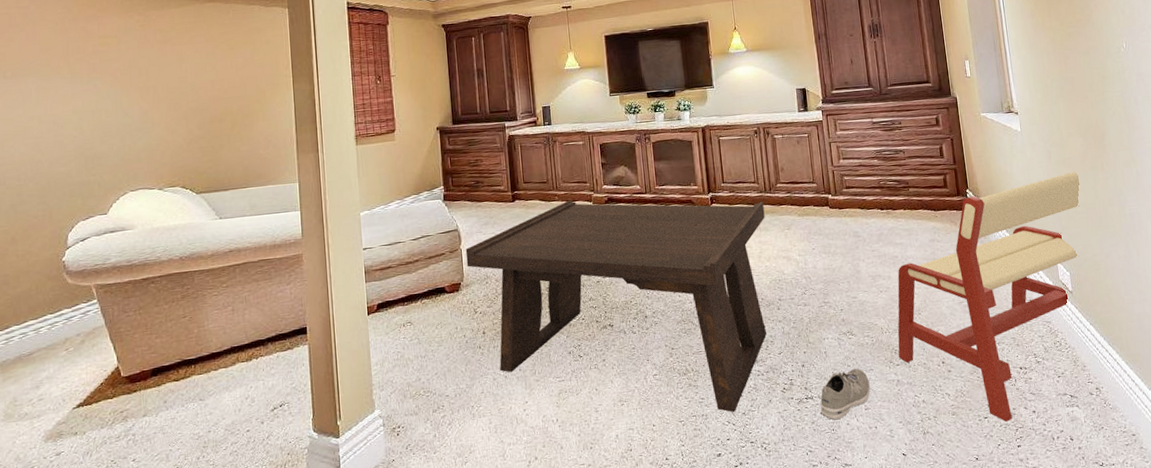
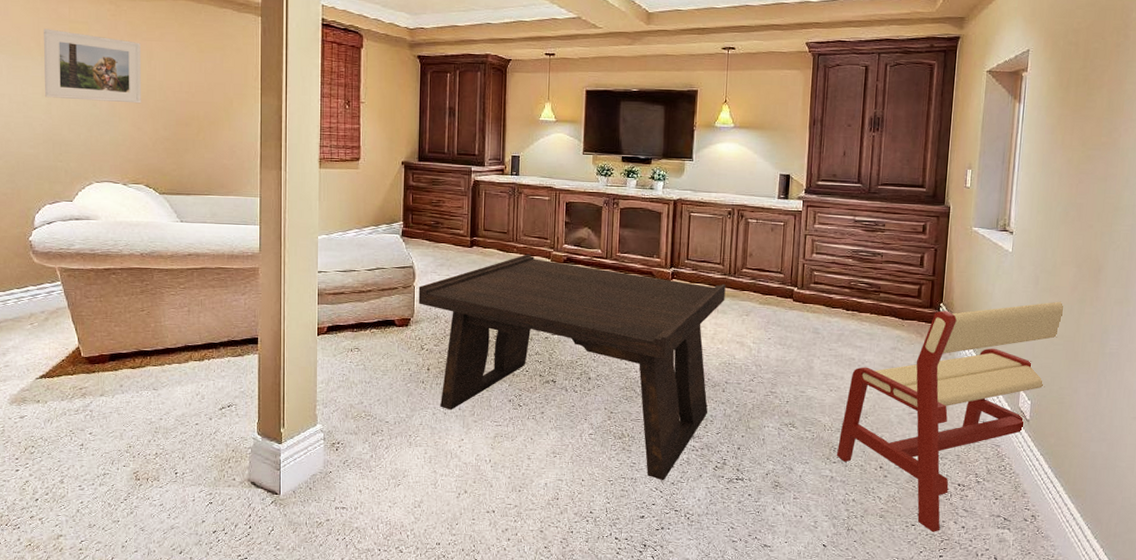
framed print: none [73,46,174,114] -> present [44,28,142,104]
sneaker: present [820,368,871,420] -> none [749,459,803,504]

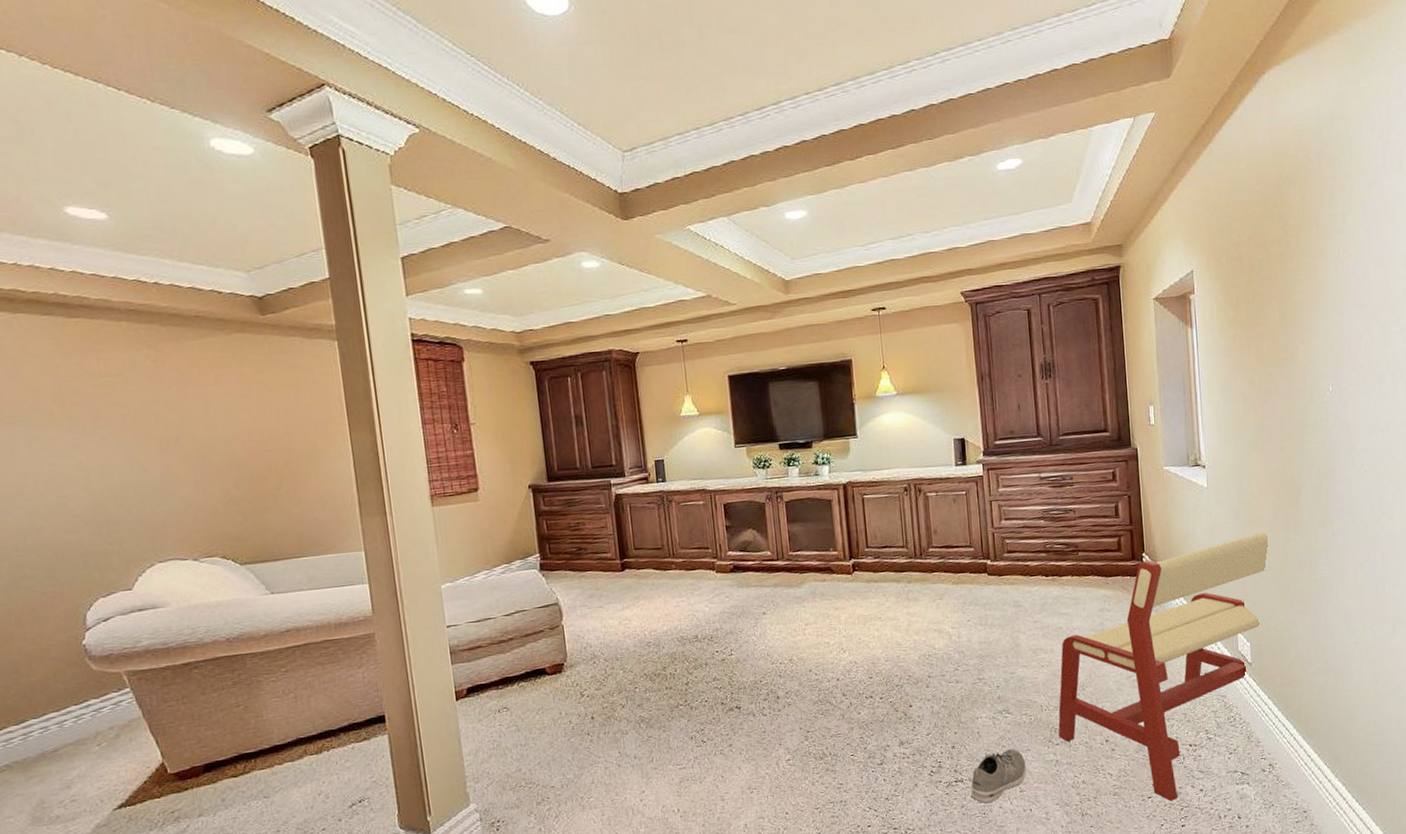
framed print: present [44,28,142,104] -> none [68,387,203,470]
coffee table: present [418,254,726,481] -> none [568,568,915,798]
sneaker: none [749,459,803,504] -> present [971,749,1026,804]

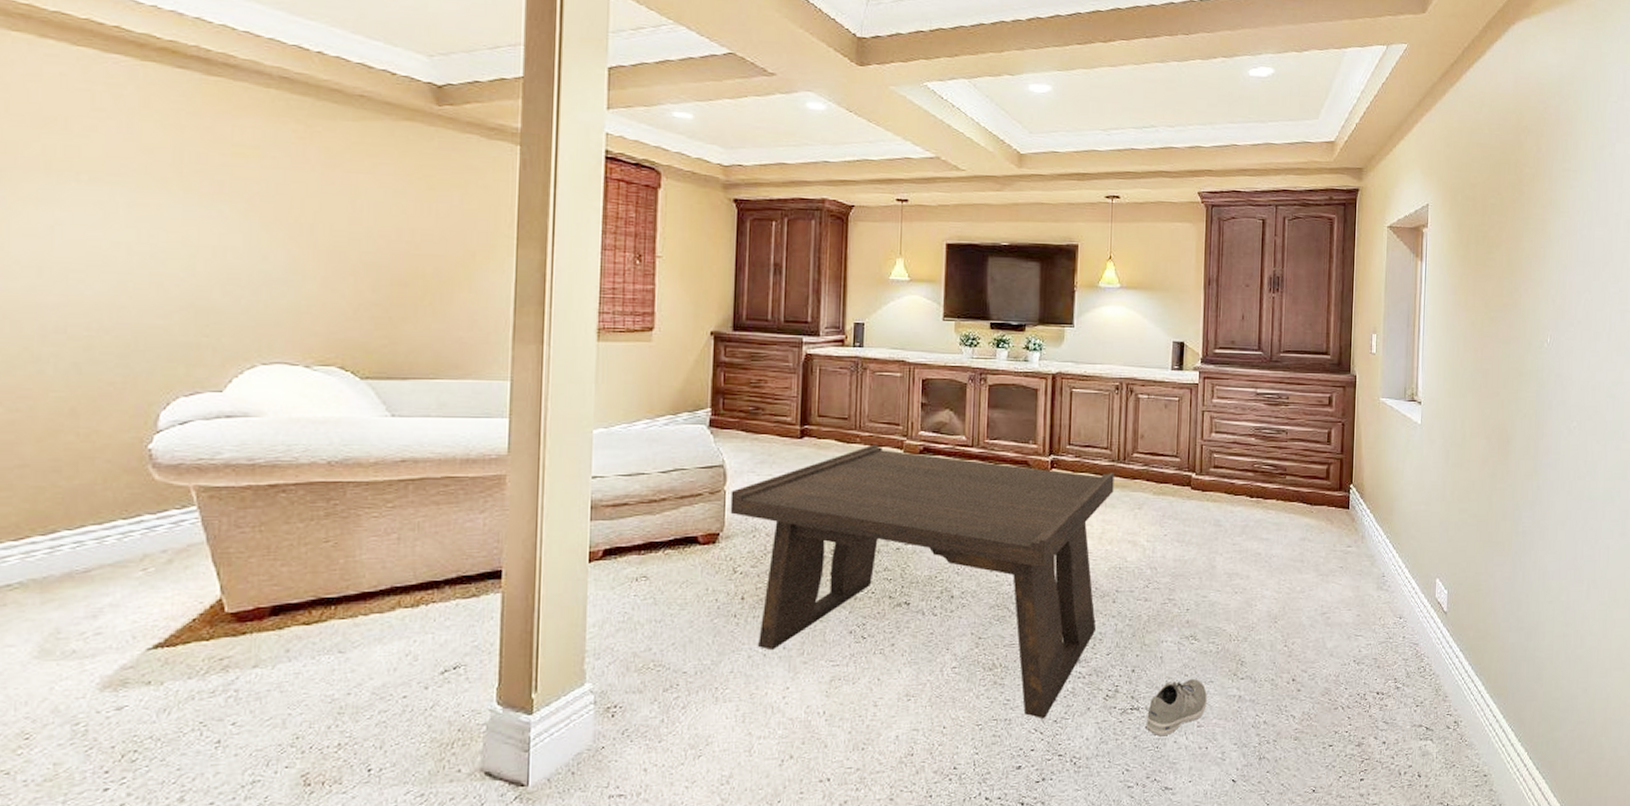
coffee table: none [568,568,915,798] -> present [730,444,1114,720]
bench: present [1058,532,1268,802] -> none [1244,477,1475,752]

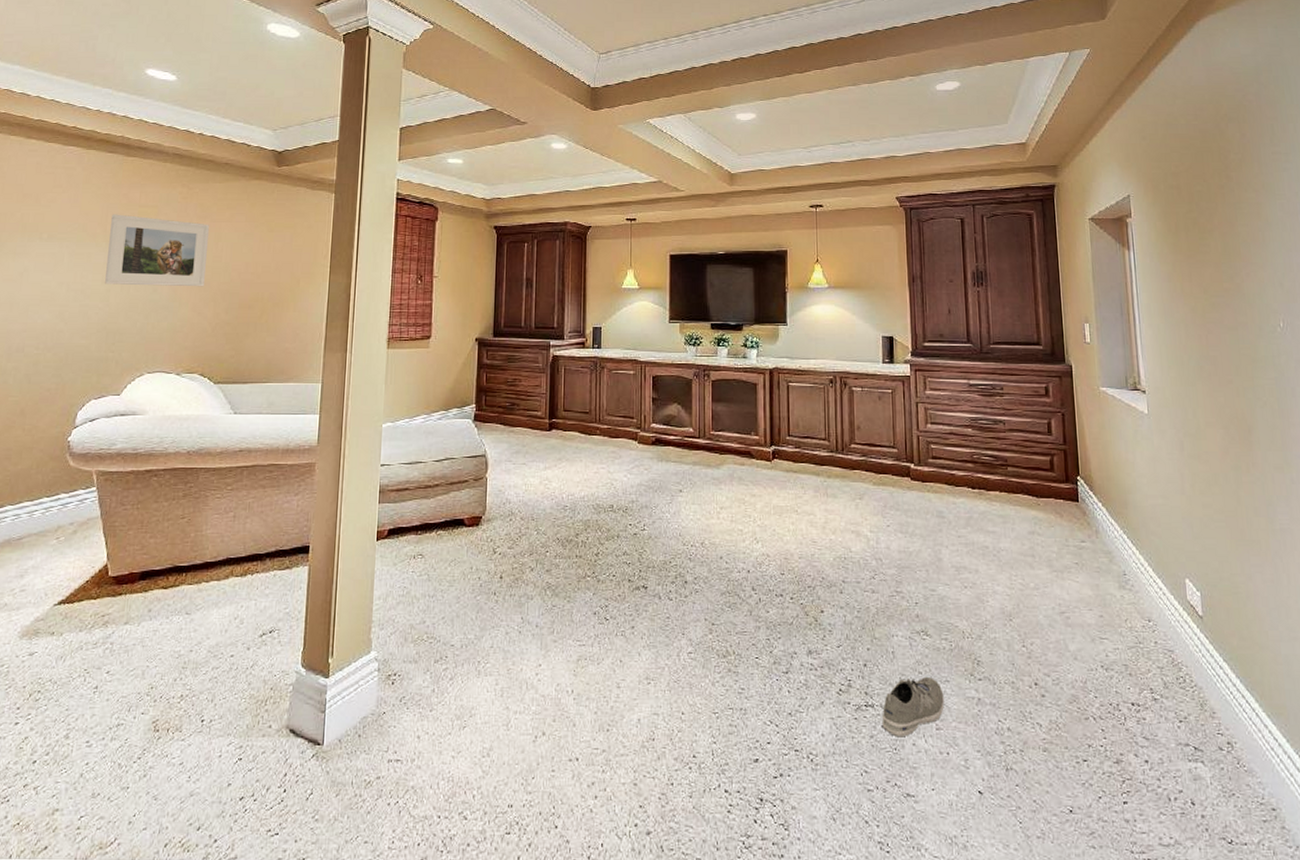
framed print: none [187,153,342,257] -> present [105,214,210,287]
coffee table: present [730,444,1114,720] -> none [491,436,834,711]

